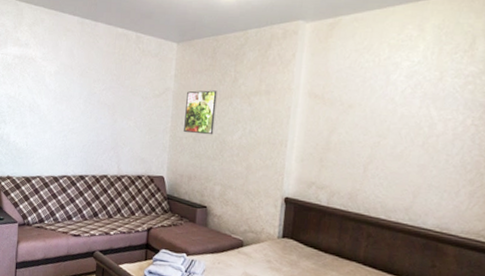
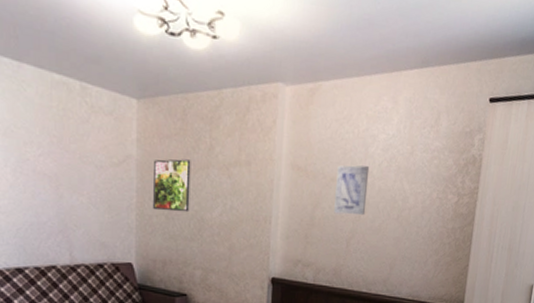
wall art: none [351,92,391,142] -> present [334,165,370,216]

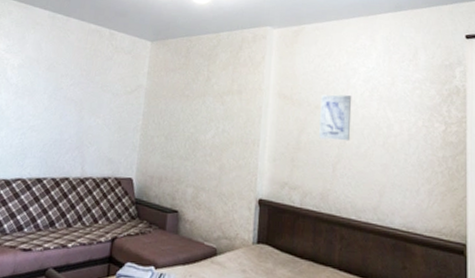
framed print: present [153,159,191,213] -> none [155,88,191,134]

